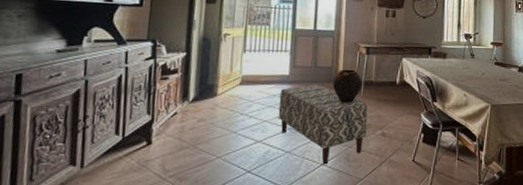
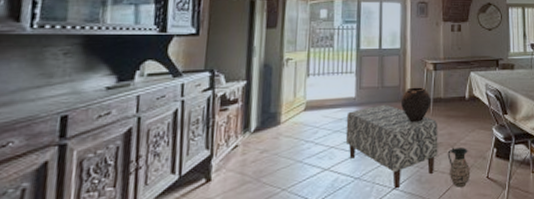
ceramic jug: none [375,129,397,168] -> present [447,147,471,187]

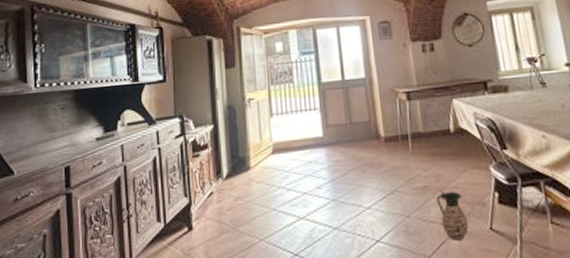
bench: present [345,104,438,189] -> none [316,143,425,242]
clay pot: present [400,87,431,123] -> none [373,121,409,163]

